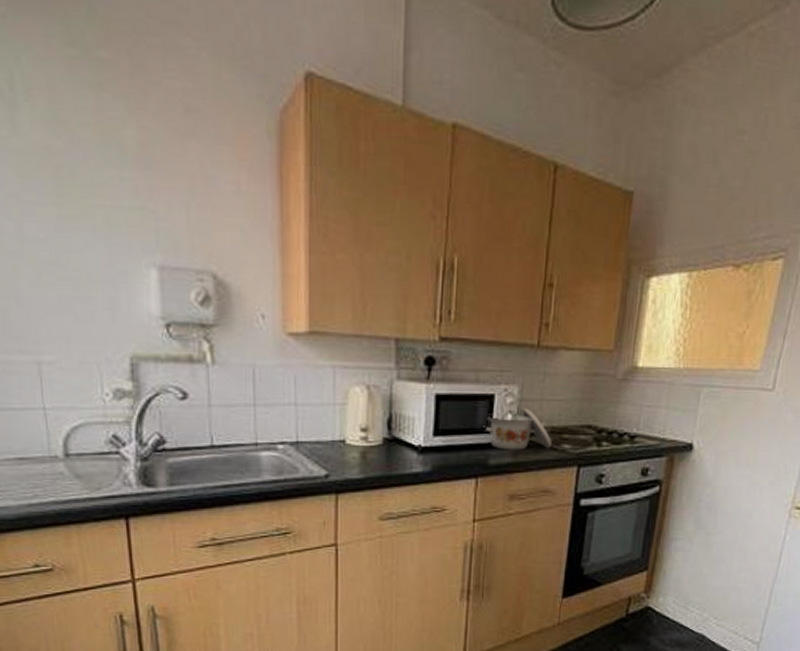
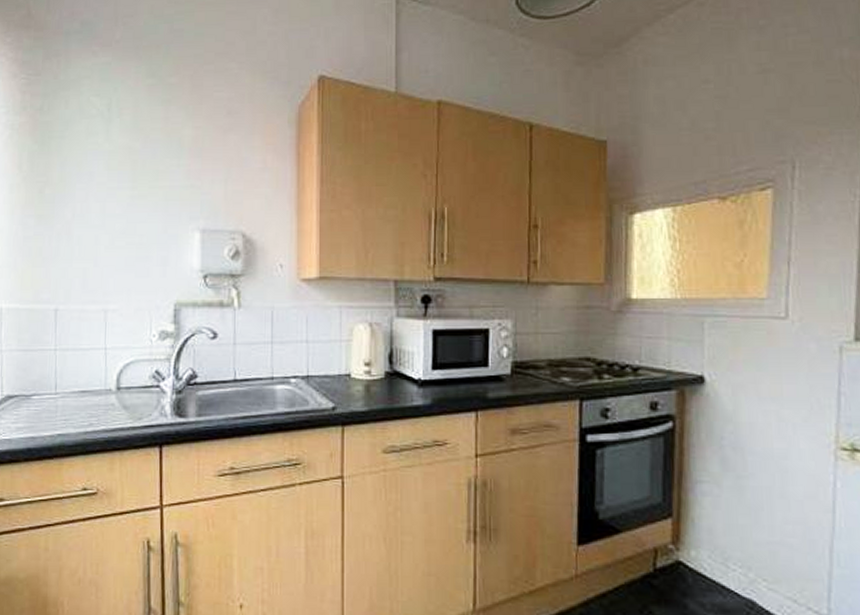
cooking pot: present [483,408,552,450] -> none [480,342,550,383]

